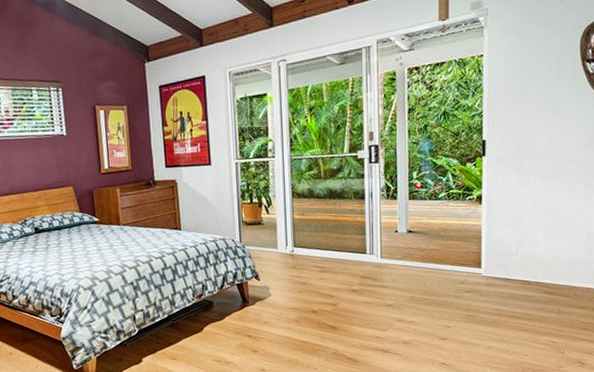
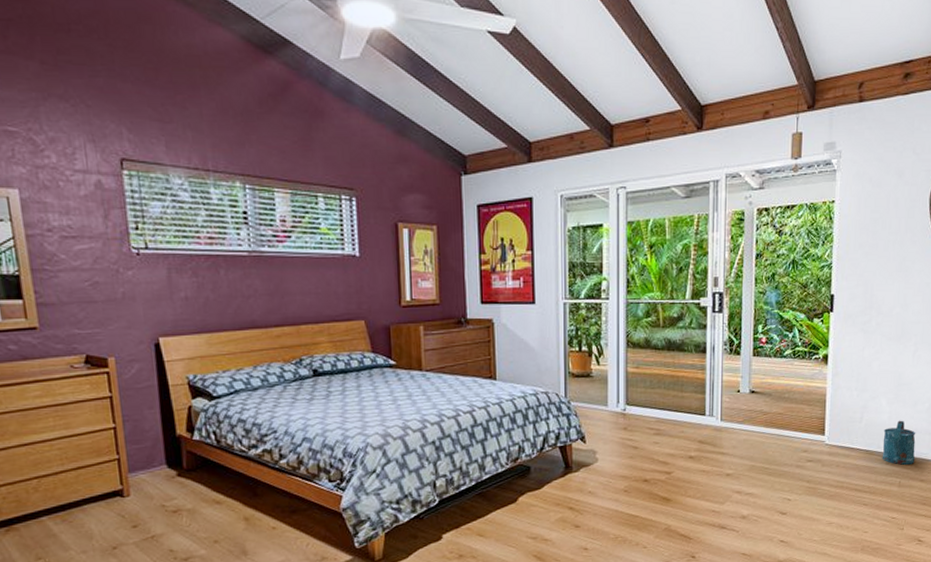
watering can: none [539,252,574,294] -> present [882,420,916,465]

